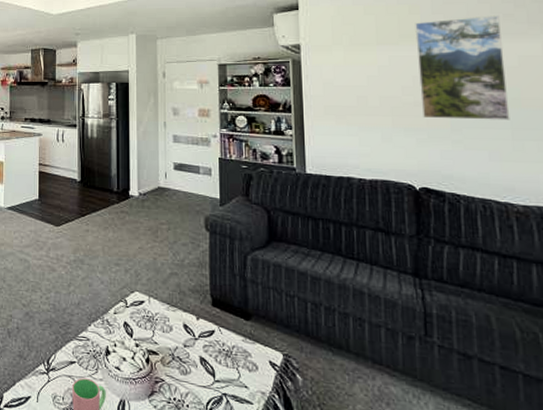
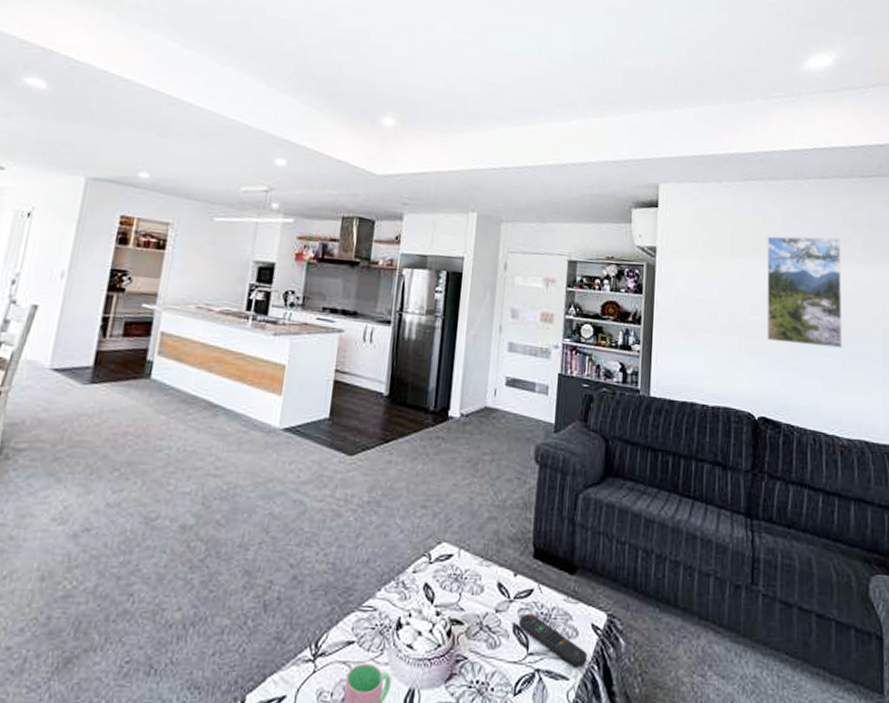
remote control: none [205,349,267,396] -> present [519,613,587,669]

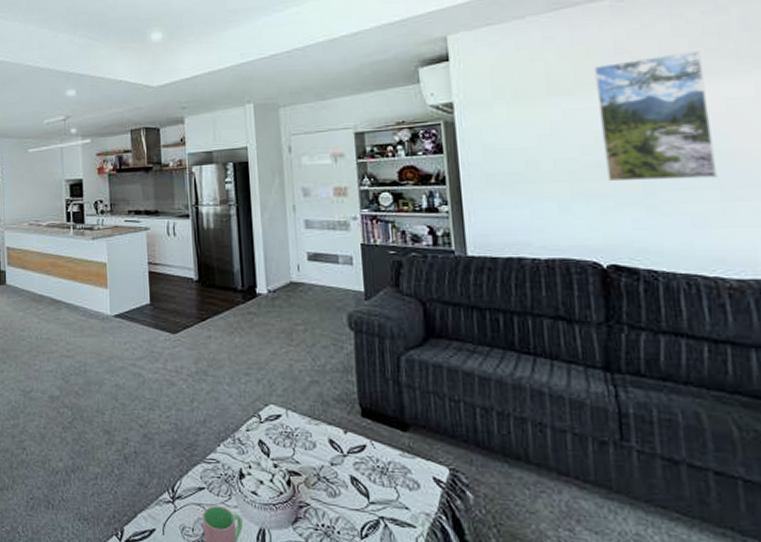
remote control: present [519,613,587,669] -> none [356,466,432,518]

